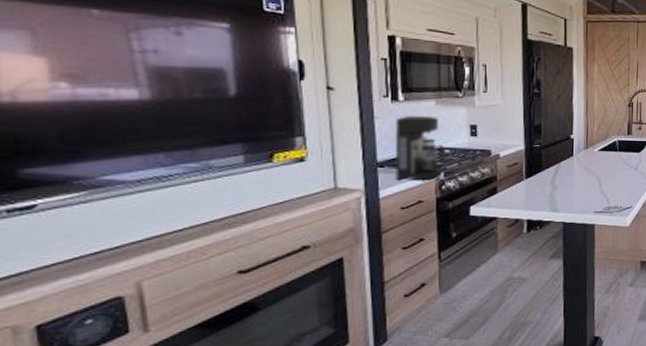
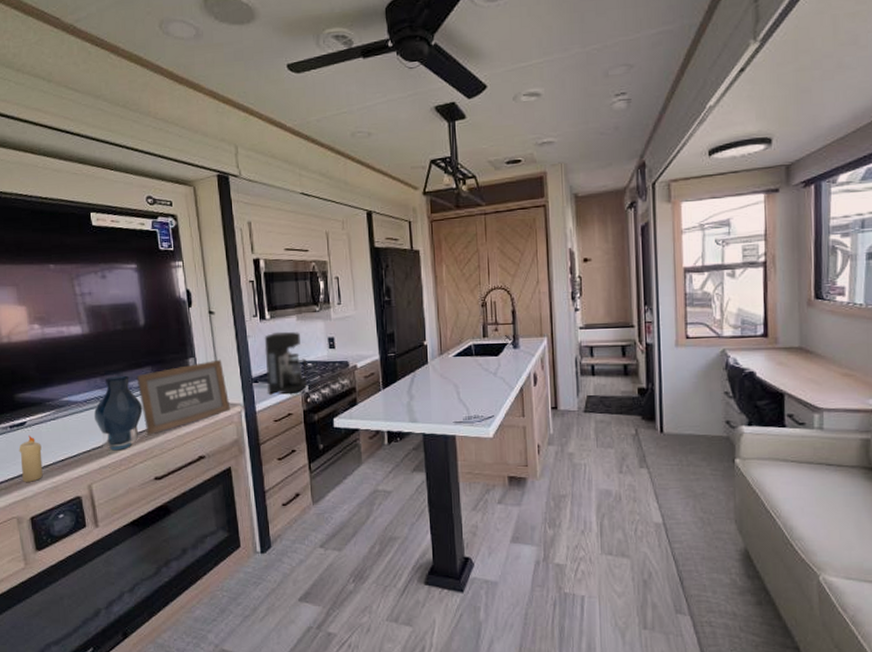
candle: none [21,221,61,281] -> present [19,435,43,482]
vase: none [150,152,226,241] -> present [93,375,143,451]
picture frame: none [220,140,347,222] -> present [136,359,231,435]

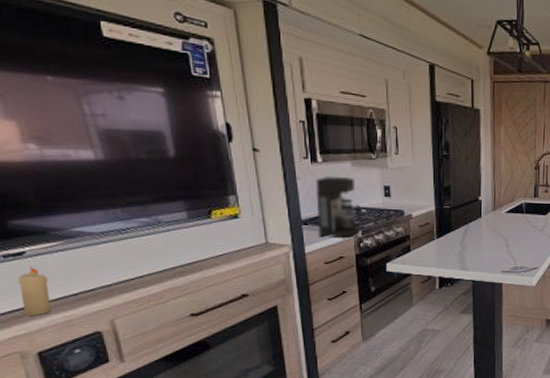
vase: present [93,375,143,451] -> none [113,208,175,286]
picture frame: present [136,359,231,435] -> none [166,199,277,272]

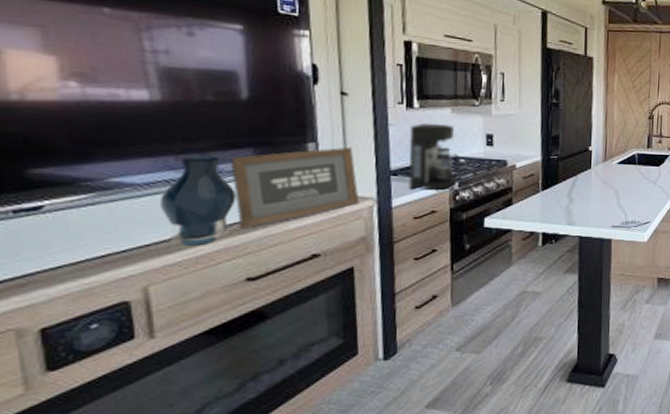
candle: present [17,266,51,316] -> none [27,223,68,284]
vase: none [113,208,175,286] -> present [159,155,236,246]
picture frame: none [166,199,277,272] -> present [230,146,360,228]

